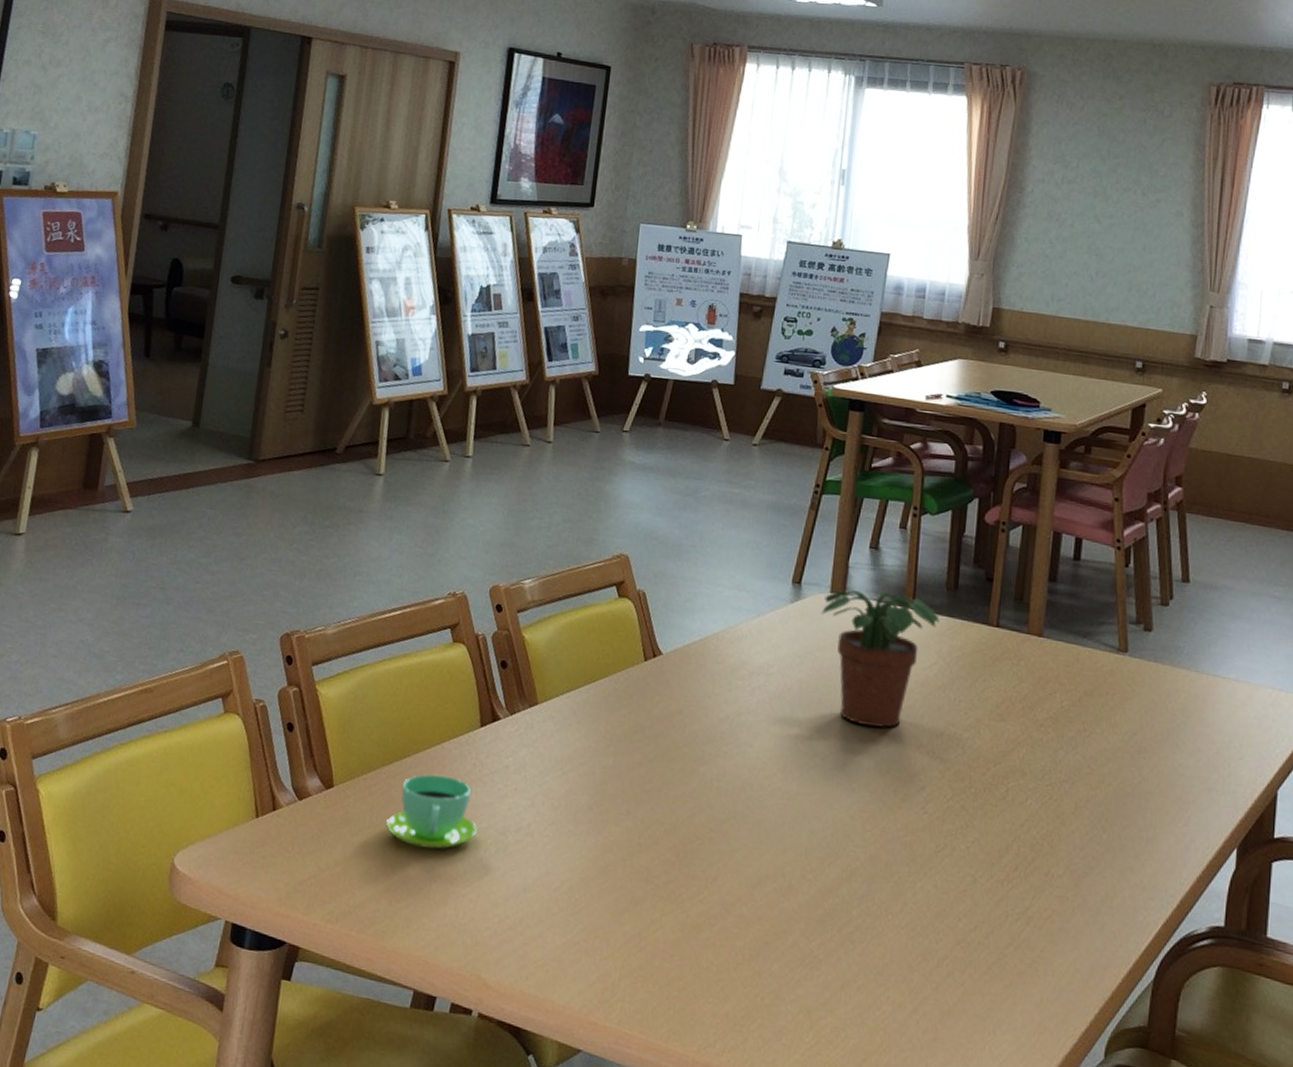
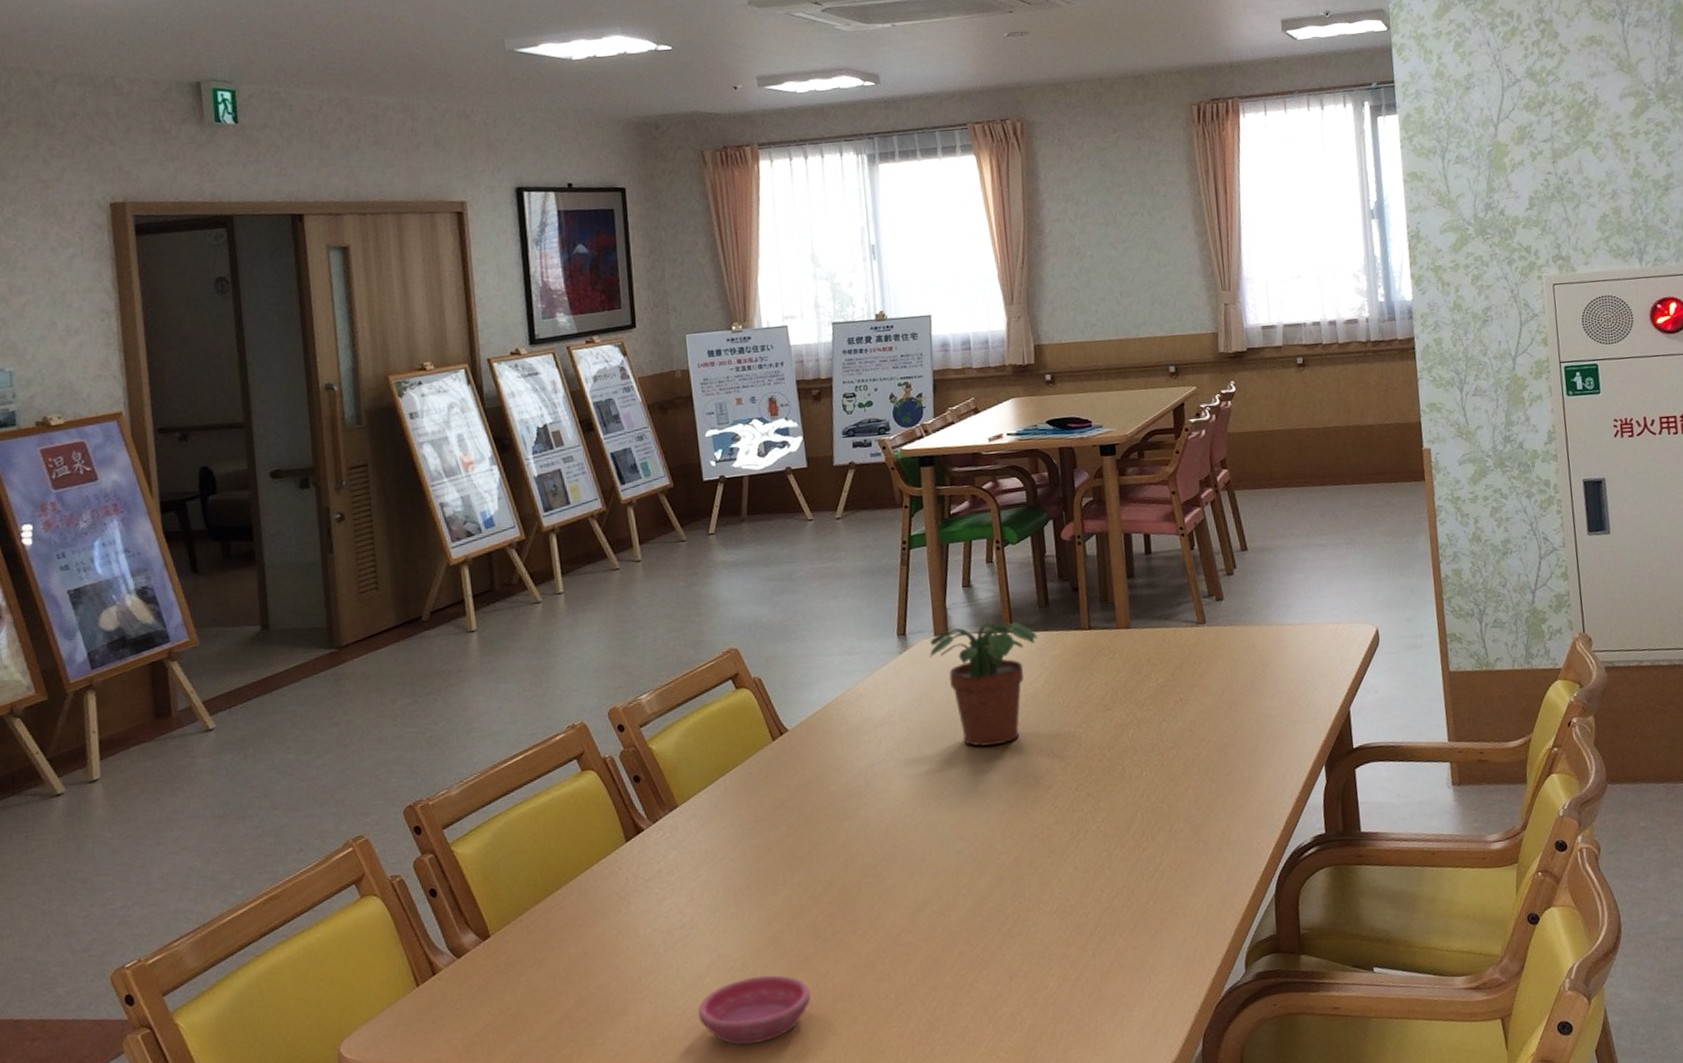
cup: present [385,774,478,849] -> none [550,895,643,969]
saucer: none [514,903,632,978] -> present [698,975,811,1045]

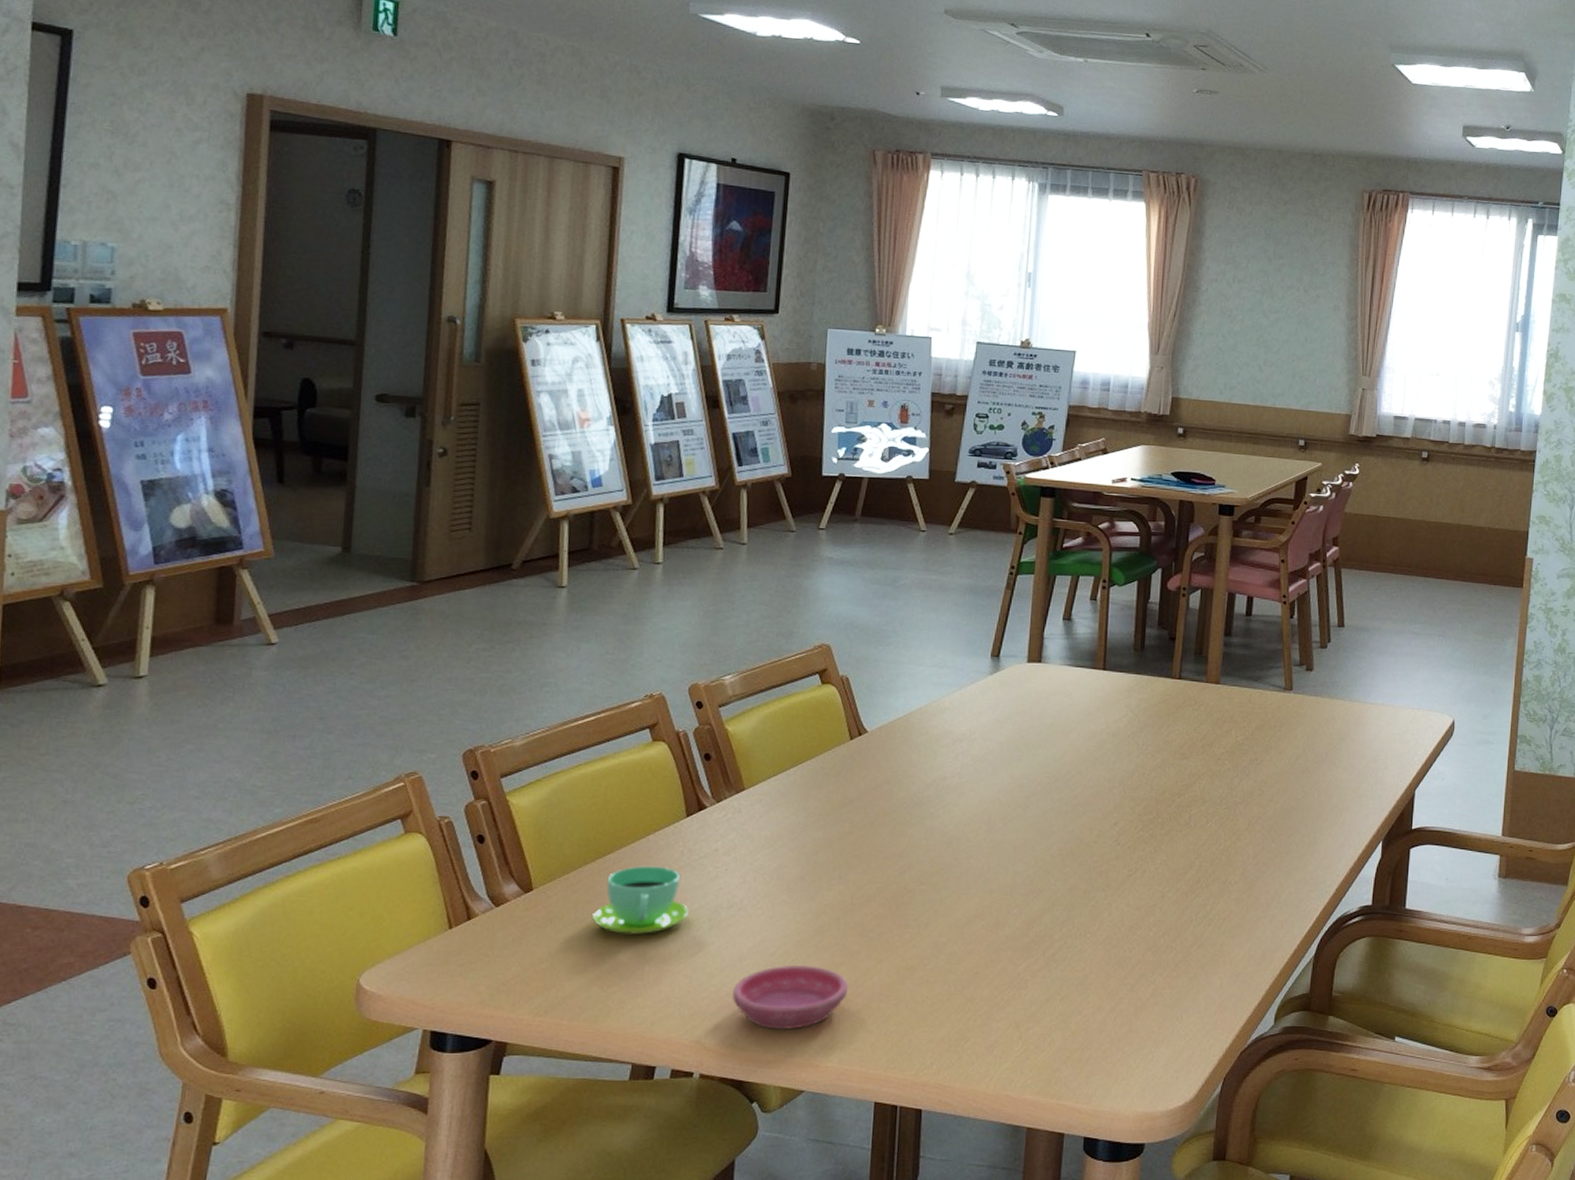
cup: none [550,895,643,969] -> present [591,866,689,934]
potted plant: present [929,622,1038,747] -> none [1019,657,1128,776]

